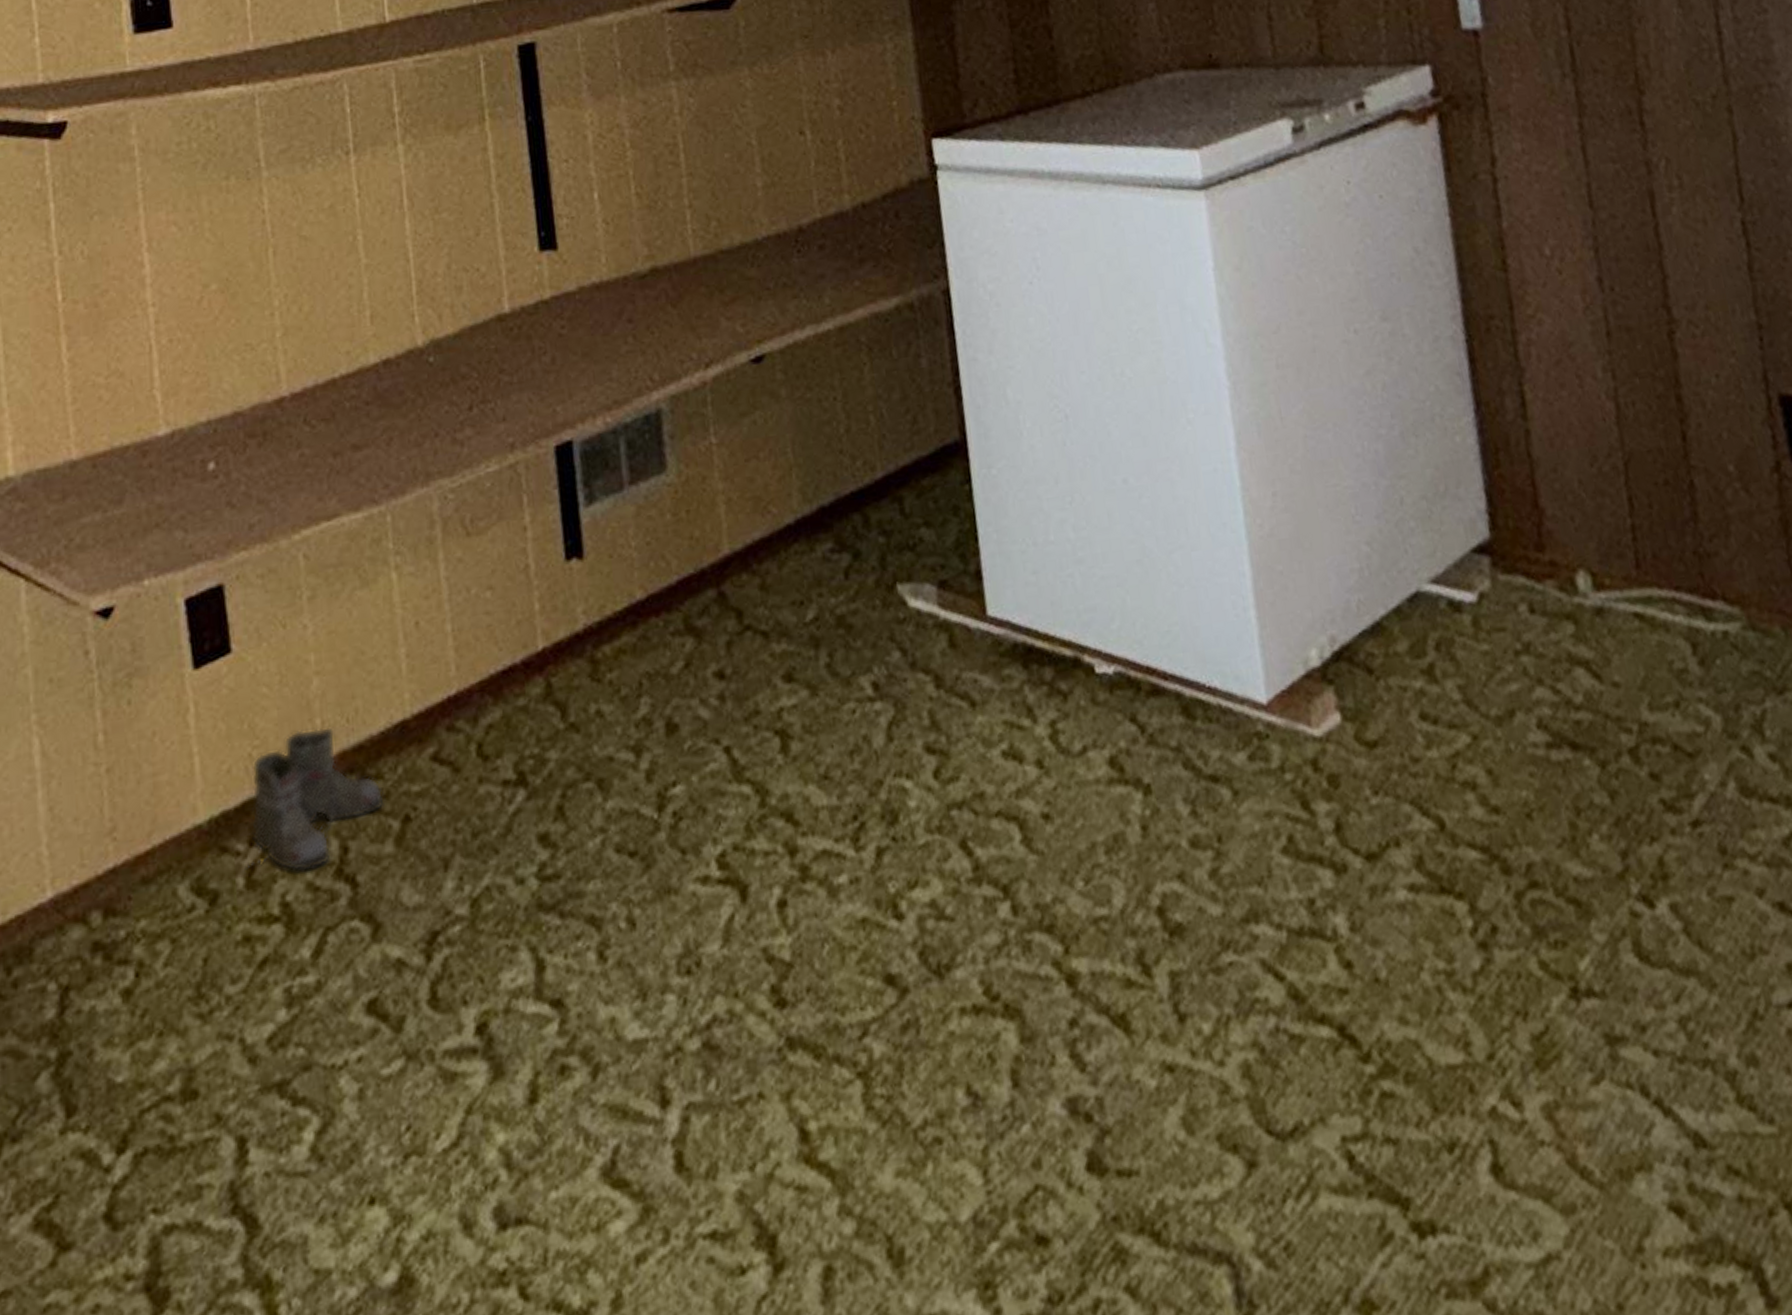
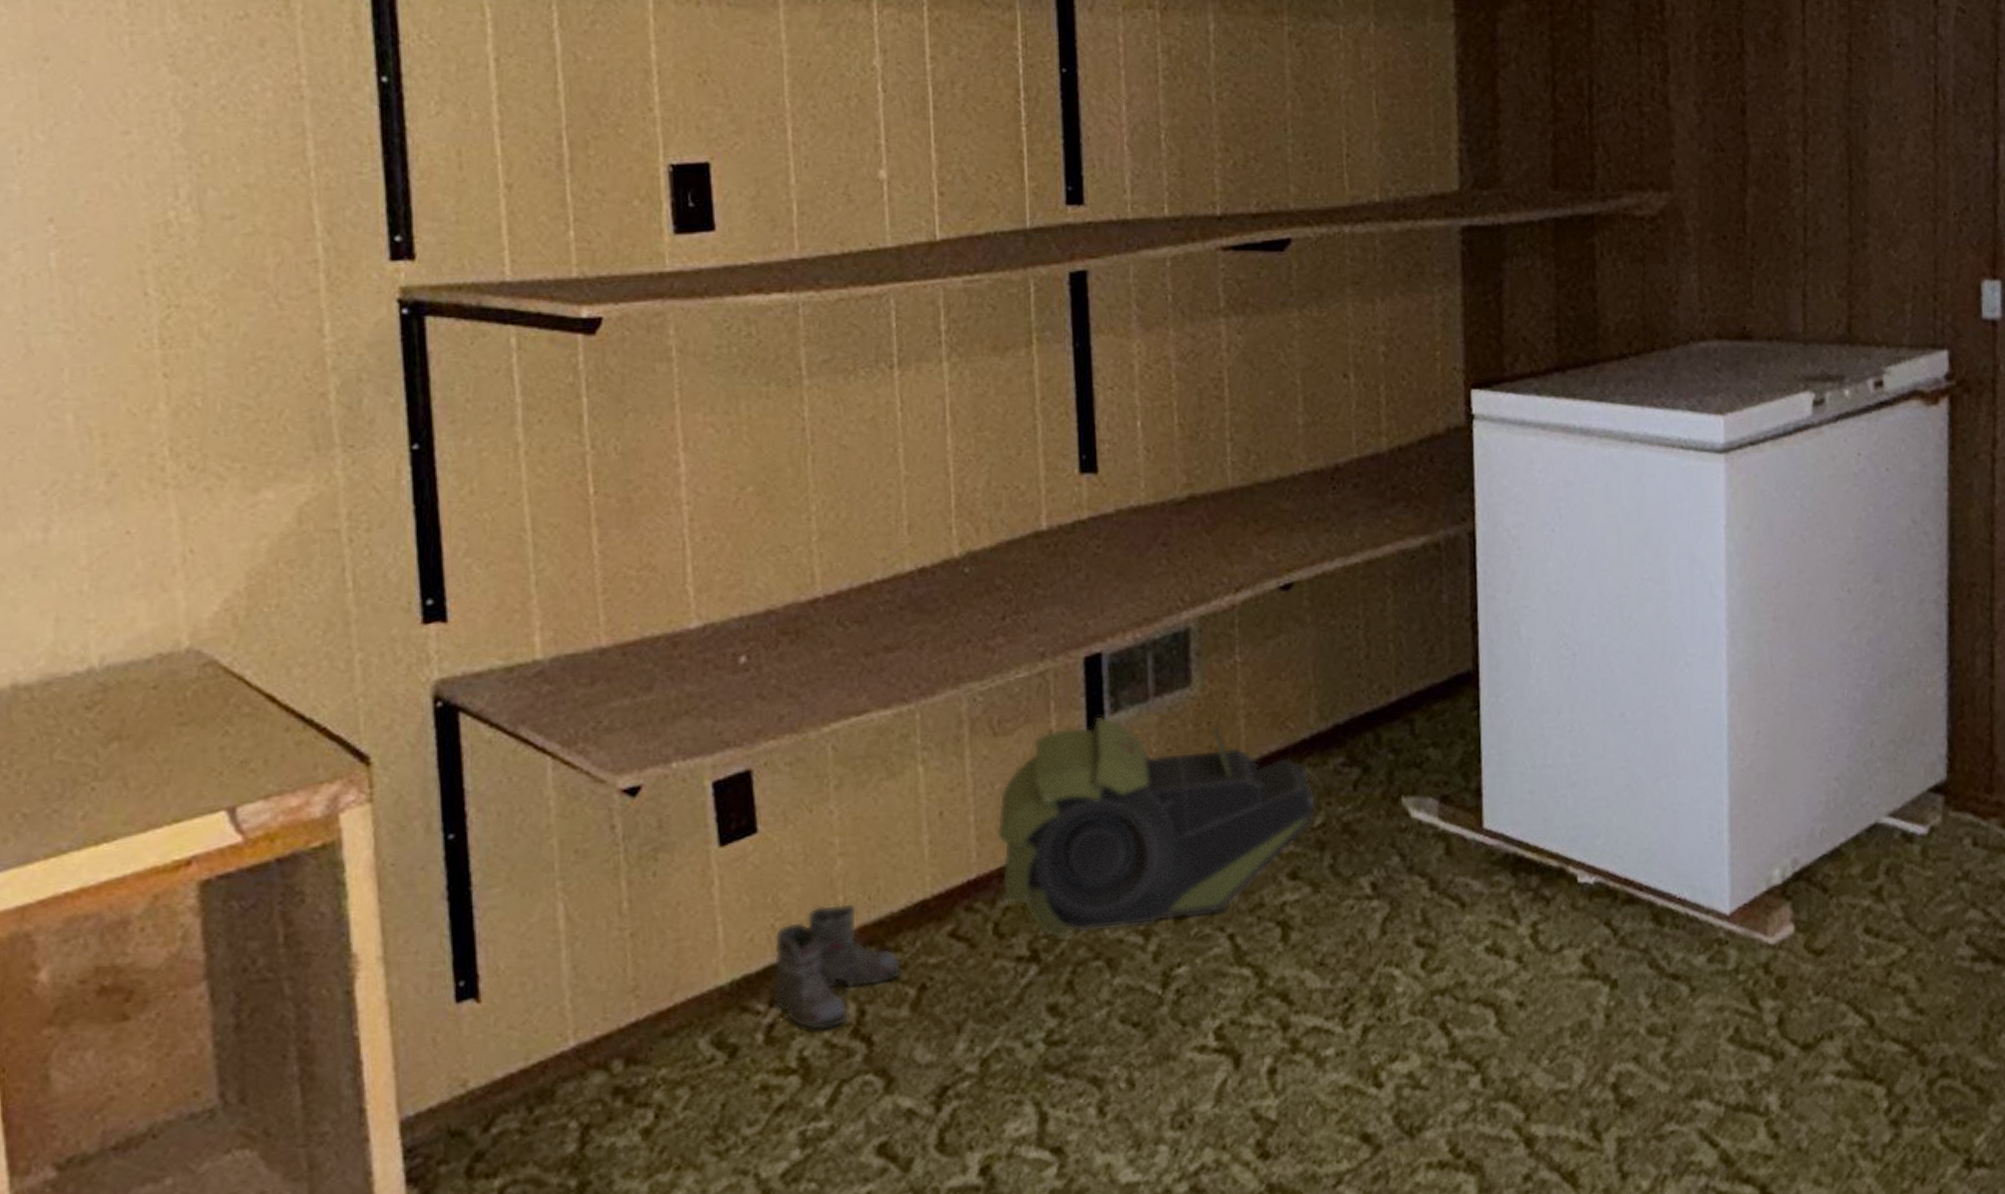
backpack: none [475,509,809,759] -> present [997,716,1320,939]

